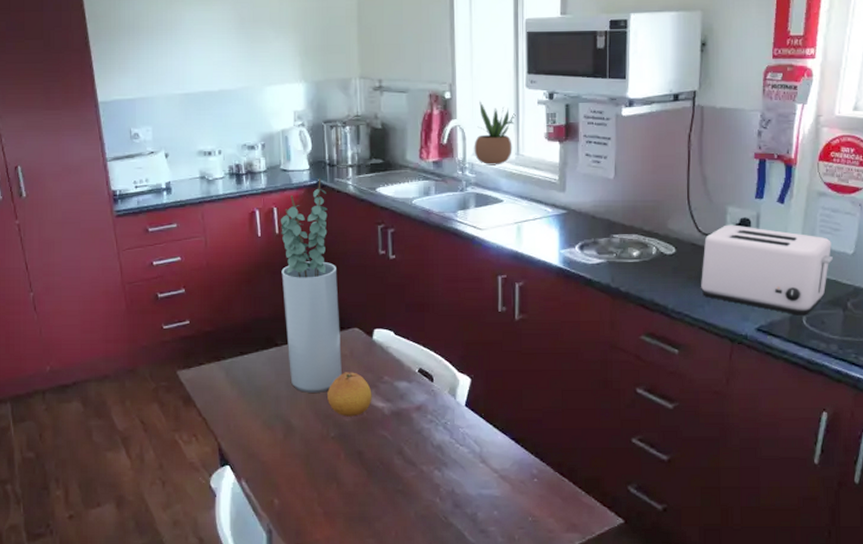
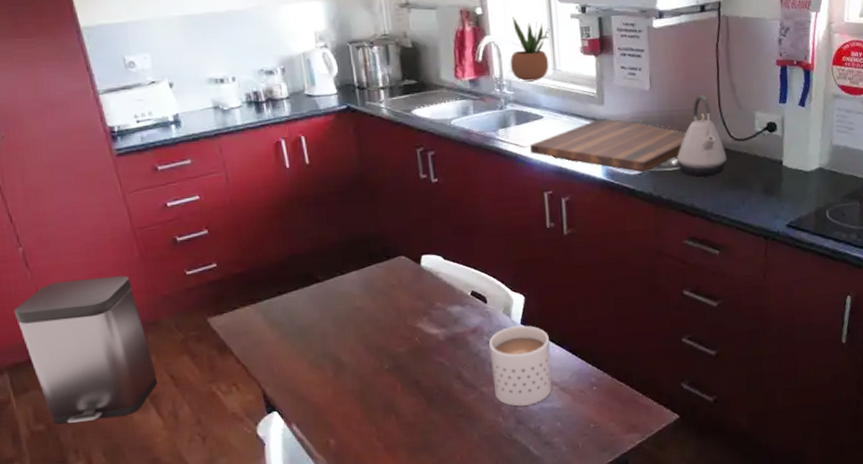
pedal bin: none [20,324,129,455] -> present [13,275,157,424]
vase: present [280,177,342,393] -> none [309,101,391,328]
fruit: present [327,372,372,417] -> none [377,301,425,348]
mug: none [433,408,493,490] -> present [489,325,552,407]
cutting board: none [487,206,652,261] -> present [529,119,688,171]
kettle: none [639,185,693,270] -> present [677,94,727,177]
toaster: present [701,224,833,316] -> none [735,129,849,210]

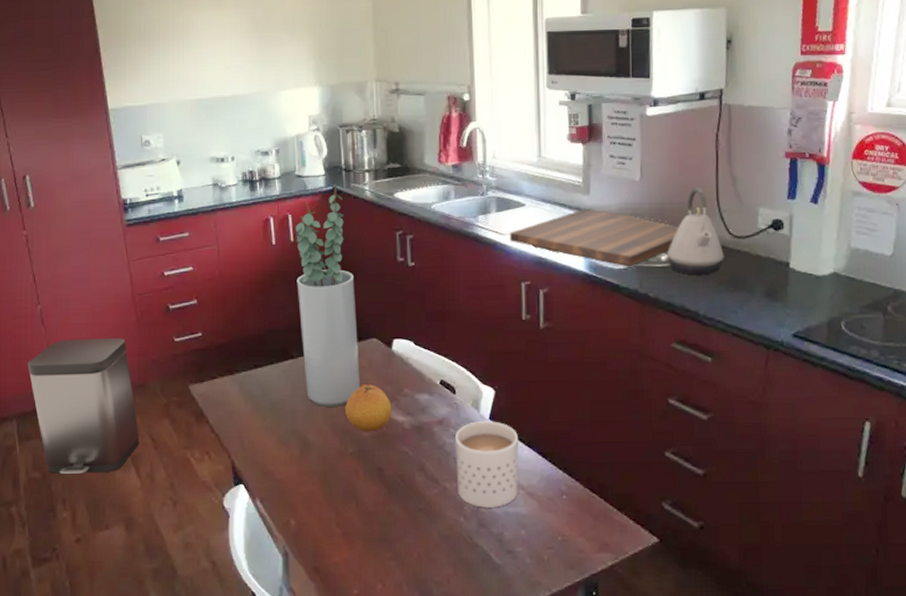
vase: none [309,101,391,328] -> present [295,183,360,407]
fruit: none [377,301,425,348] -> present [345,384,392,432]
potted plant: present [510,16,550,82] -> none [494,102,537,169]

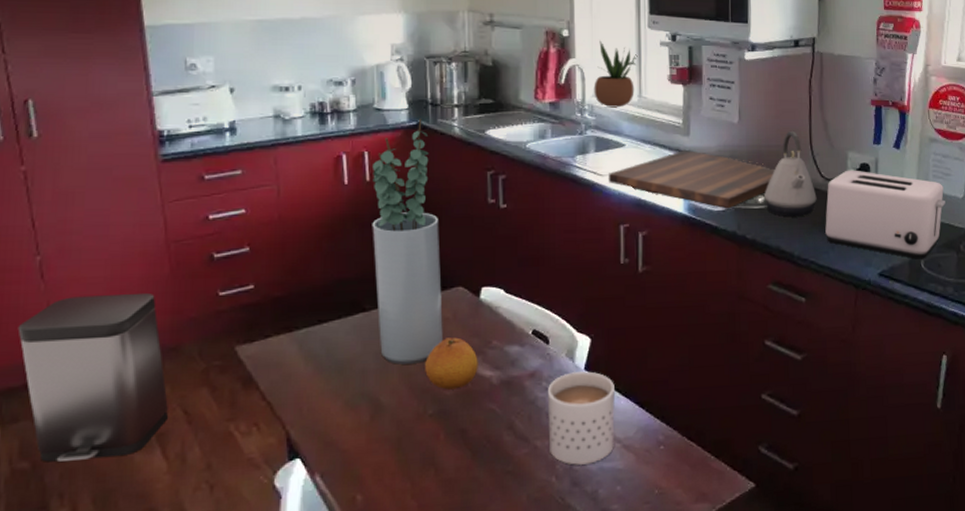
potted plant: none [494,102,537,169] -> present [594,40,638,108]
toaster: none [733,226,871,320] -> present [825,170,945,259]

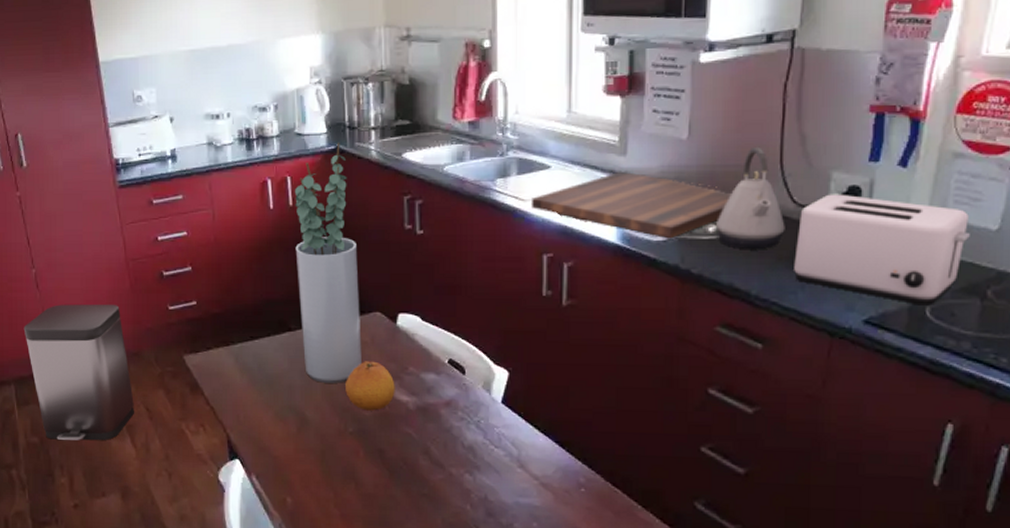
mug: present [548,371,615,465] -> none [463,404,533,497]
potted plant: present [594,40,638,108] -> none [517,49,568,126]

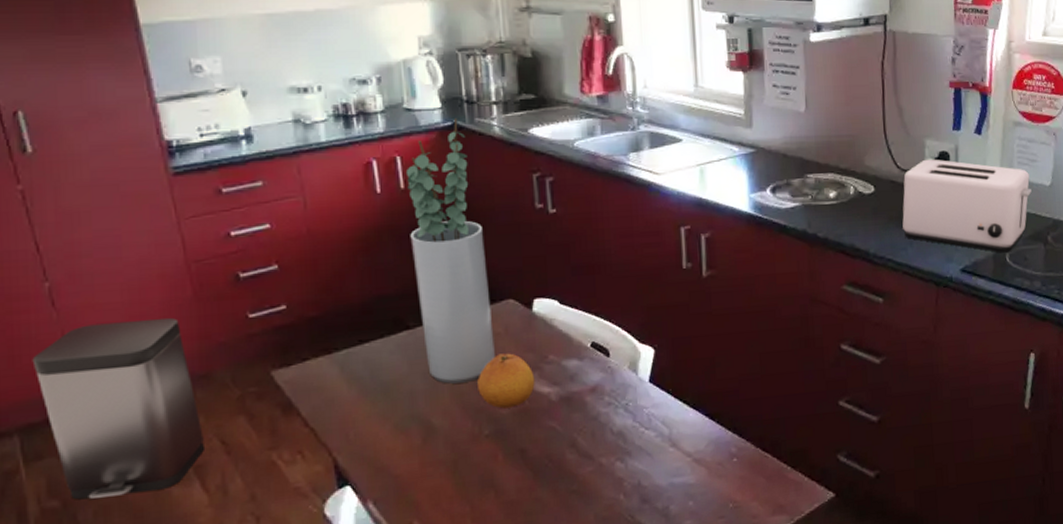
cutting board: present [530,172,734,238] -> none [665,144,848,205]
kettle: present [716,146,785,249] -> none [836,118,893,212]

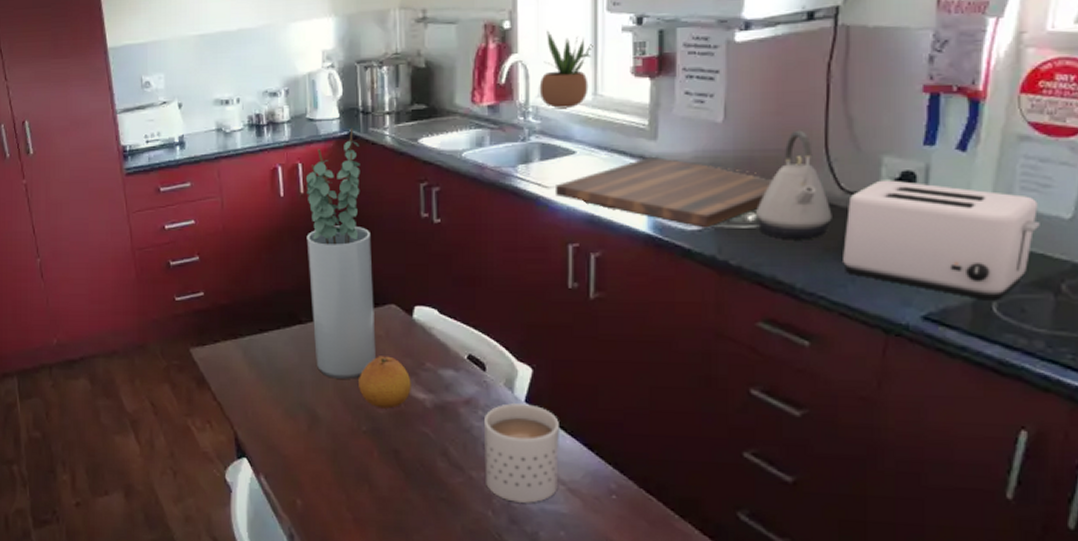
pedal bin: present [32,317,204,500] -> none [27,294,139,437]
mug: none [611,383,684,482] -> present [485,403,559,503]
potted plant: none [645,25,692,100] -> present [539,30,593,109]
cutting board: none [665,144,848,205] -> present [554,157,775,227]
kettle: none [836,118,893,212] -> present [756,129,832,239]

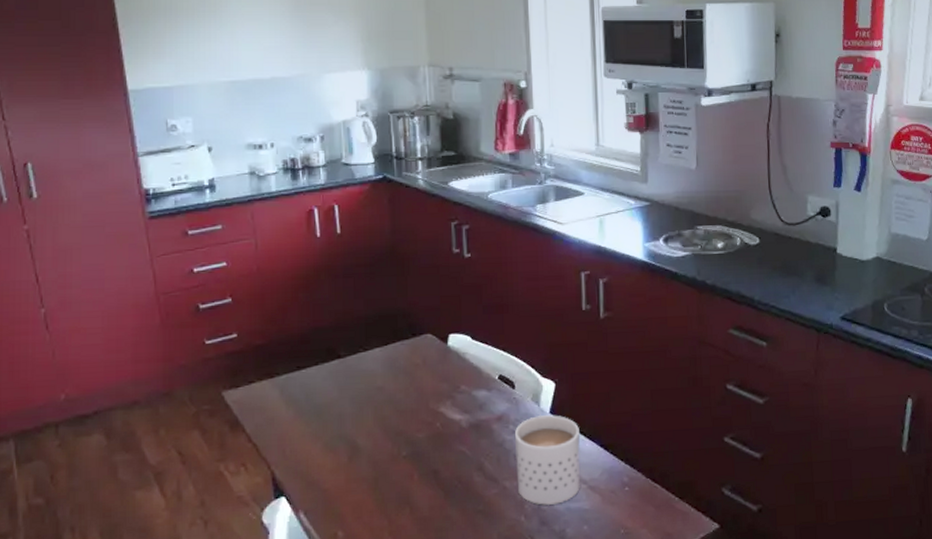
vase: present [305,127,376,379] -> none [342,171,414,409]
fruit: present [359,356,411,409] -> none [398,382,448,433]
potted plant: present [539,30,593,109] -> none [552,90,595,157]
cutting board: present [554,157,775,227] -> none [568,197,735,254]
kettle: present [756,129,832,239] -> none [723,175,777,262]
toaster: present [843,180,1040,301] -> none [785,213,909,303]

